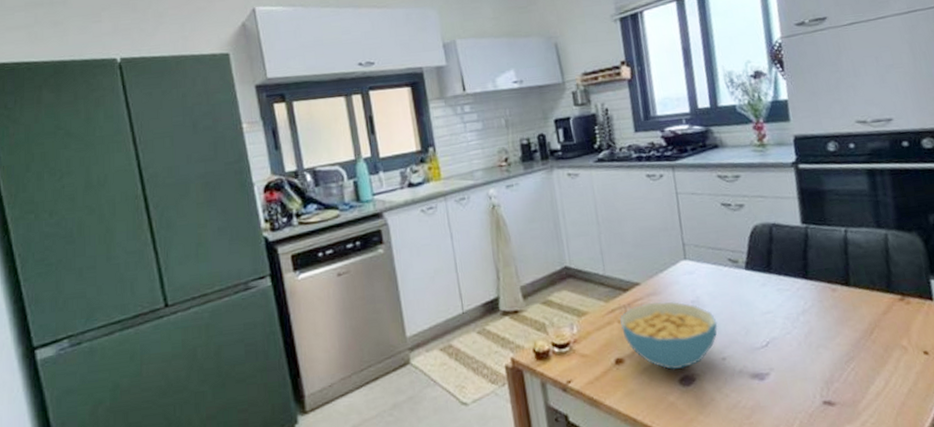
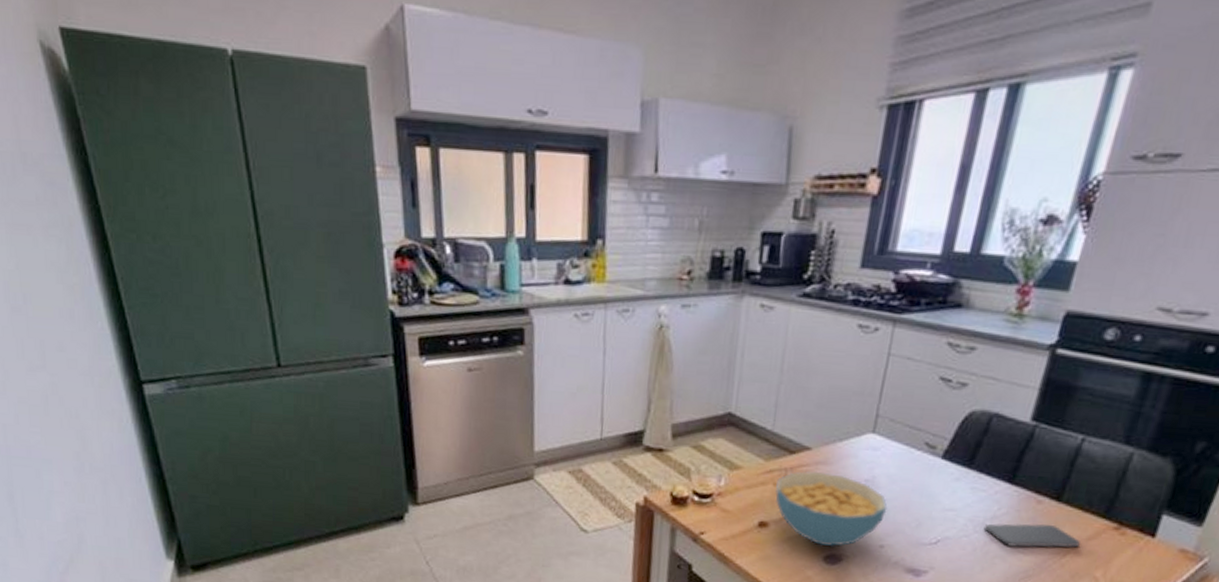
smartphone: none [799,307,880,335] -> present [983,523,1080,548]

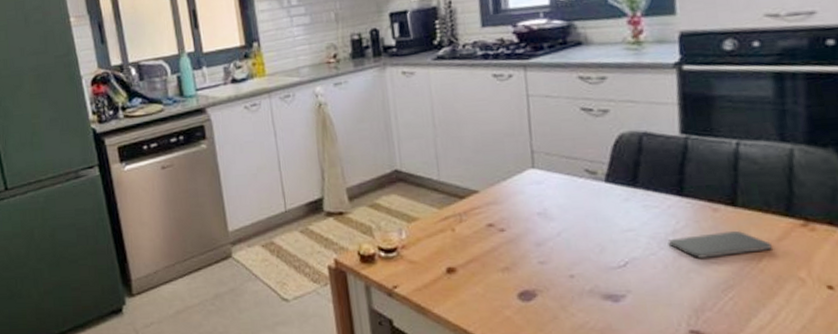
cereal bowl: present [775,470,888,546] -> none [454,212,567,284]

